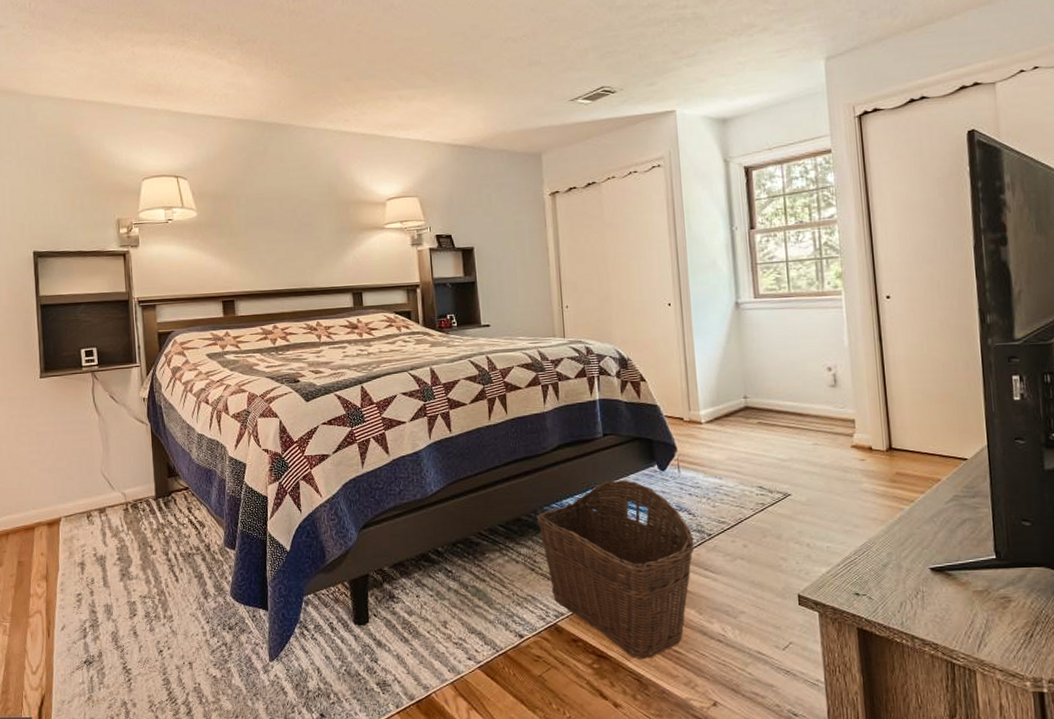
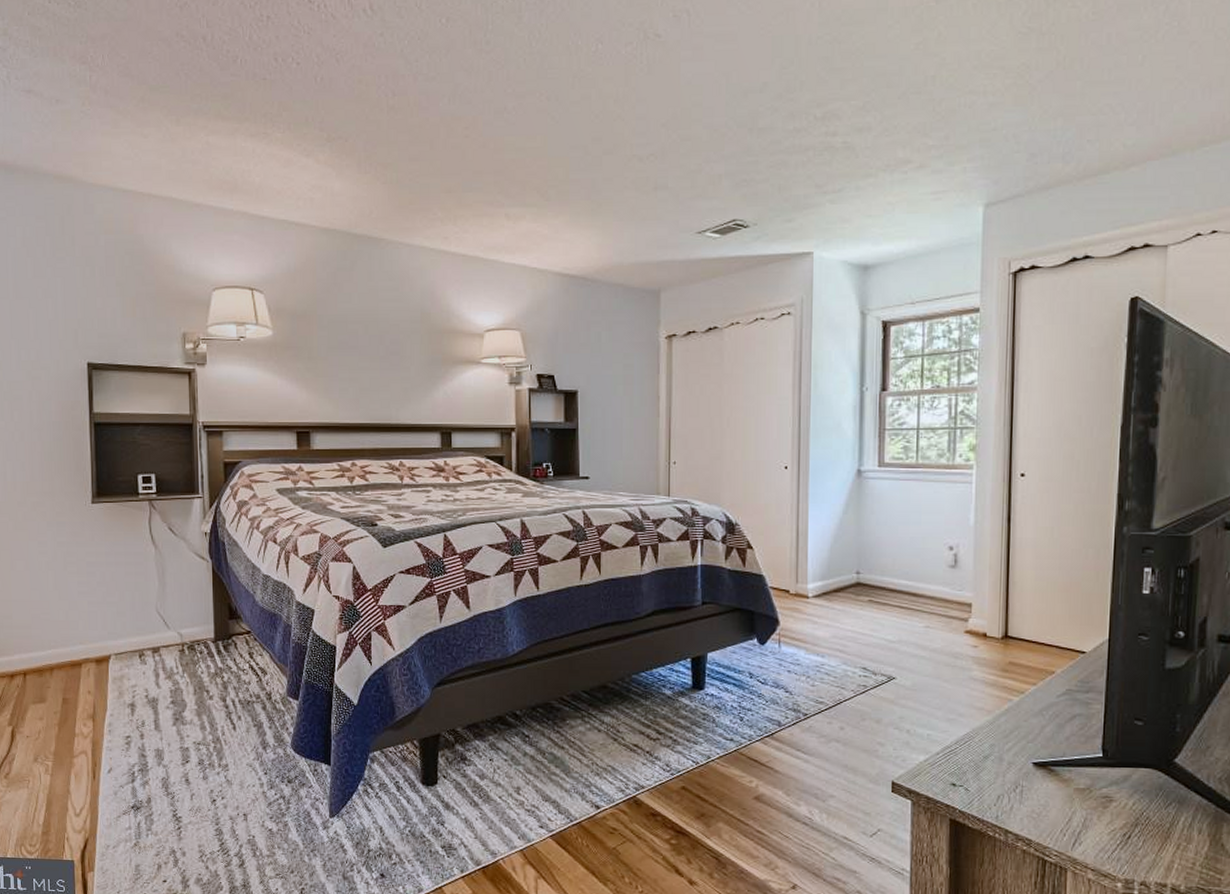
wicker basket: present [537,480,695,660] -> none [624,652,788,838]

